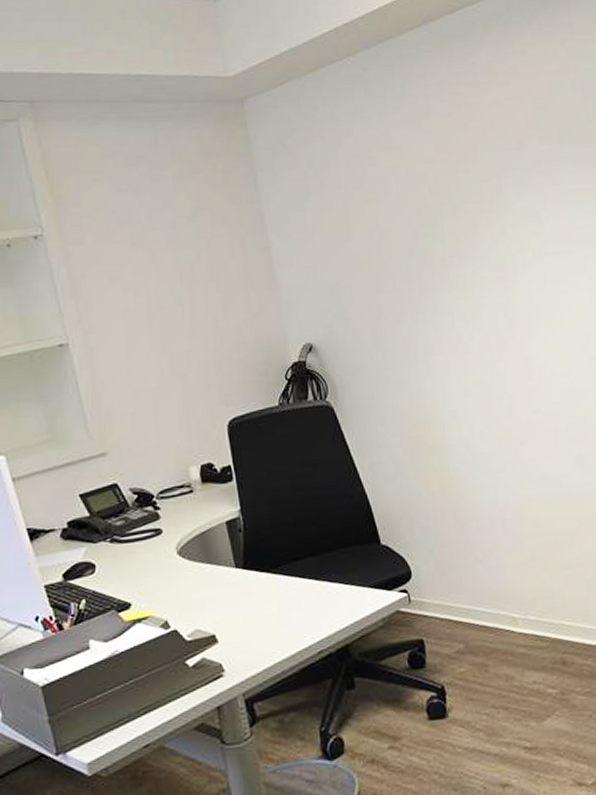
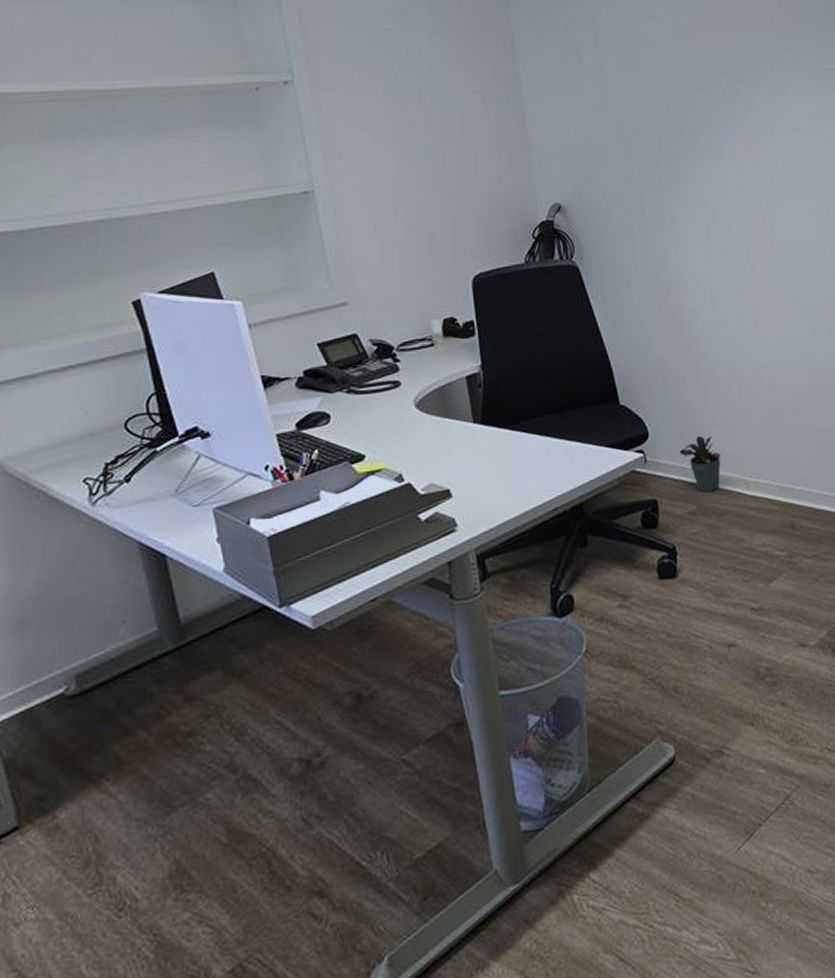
potted plant: none [443,573,487,631] -> present [679,436,721,492]

